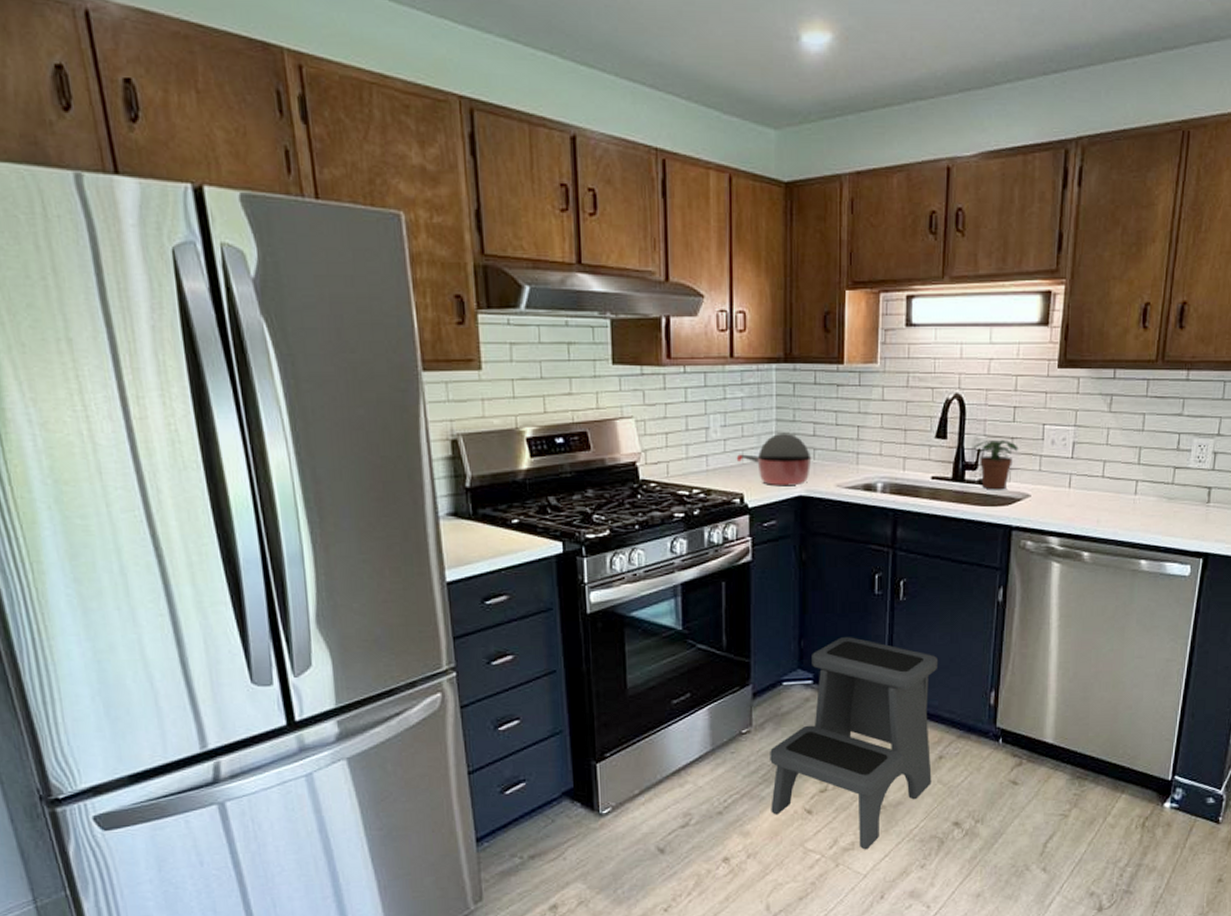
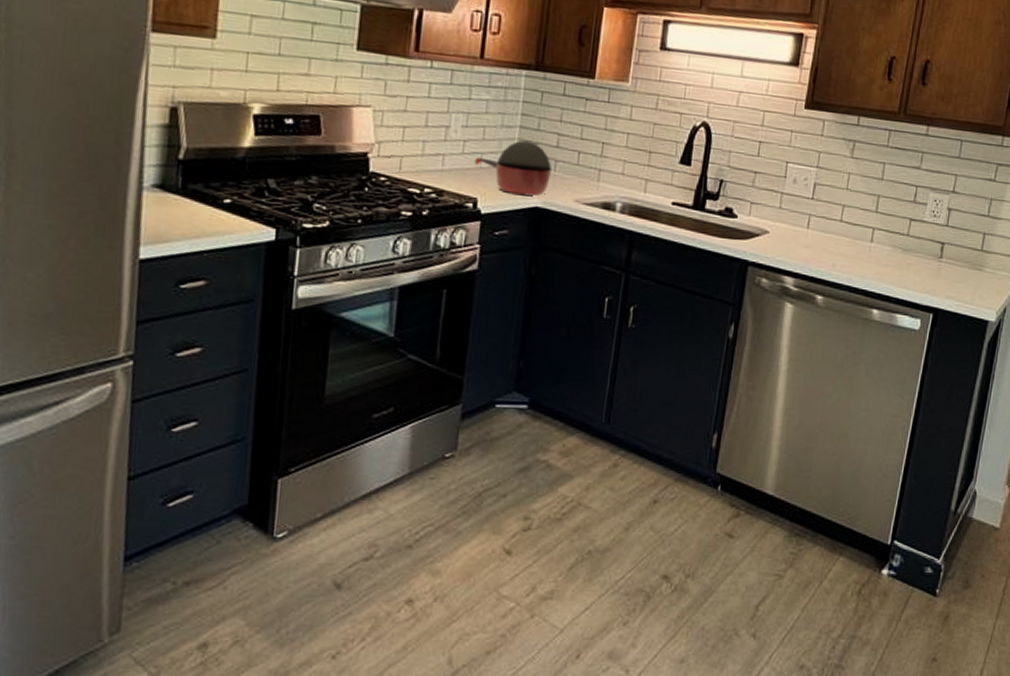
step stool: present [770,637,939,850] -> none [466,361,662,600]
potted plant: present [972,439,1019,490] -> none [715,172,761,223]

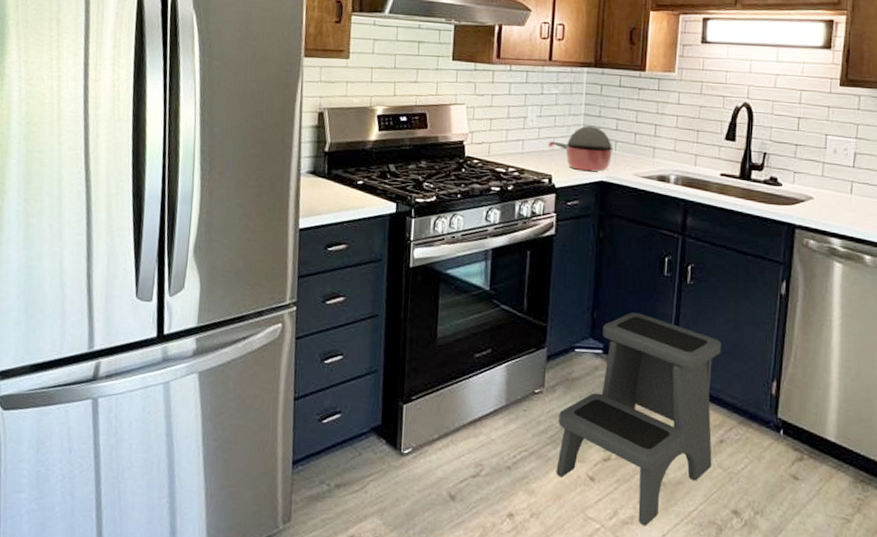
step stool: none [466,361,662,600] -> present [556,312,722,526]

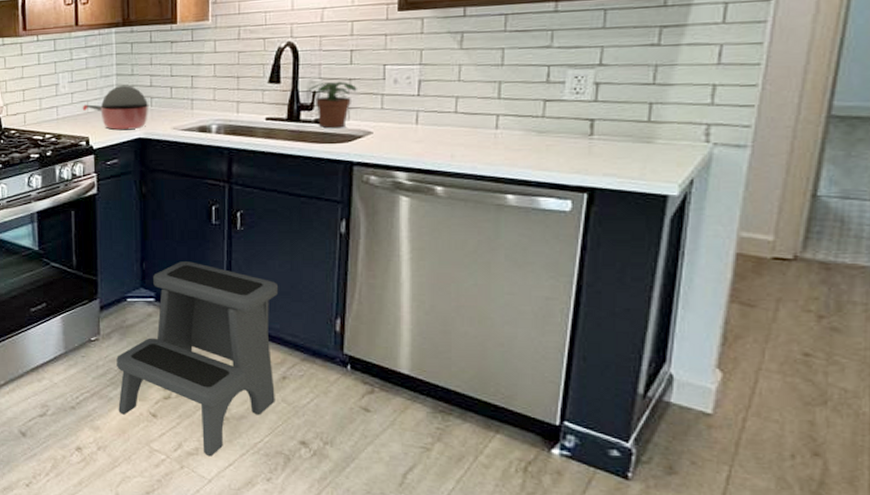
potted plant: none [758,145,802,191] -> present [306,81,357,129]

